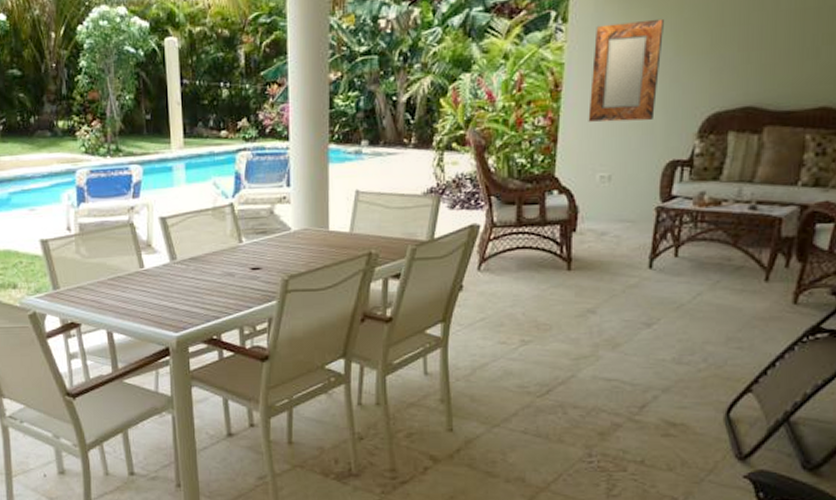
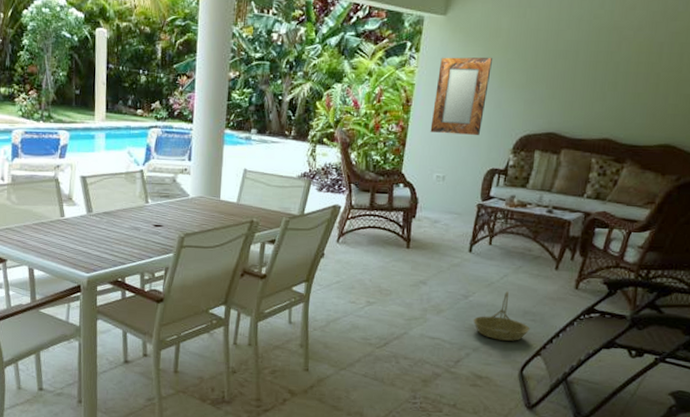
basket: none [659,313,736,376] -> present [473,291,530,341]

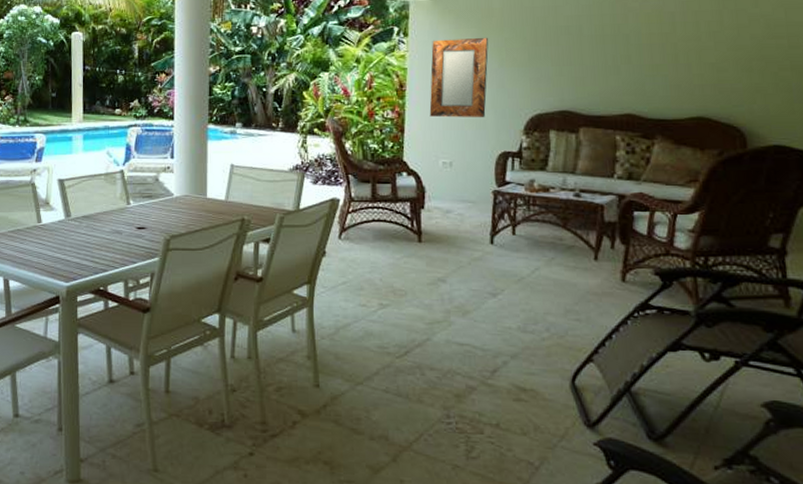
basket: present [473,291,530,341] -> none [506,286,576,345]

